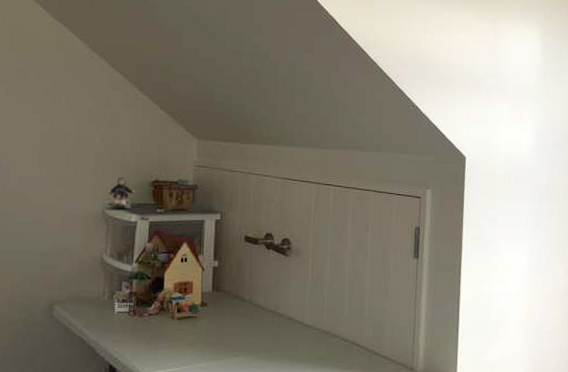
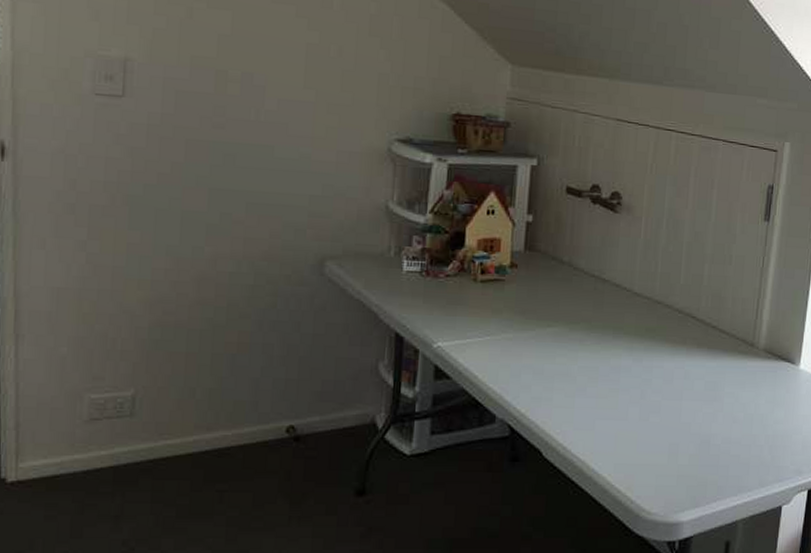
toy animal: present [108,176,135,210] -> none [396,106,430,148]

